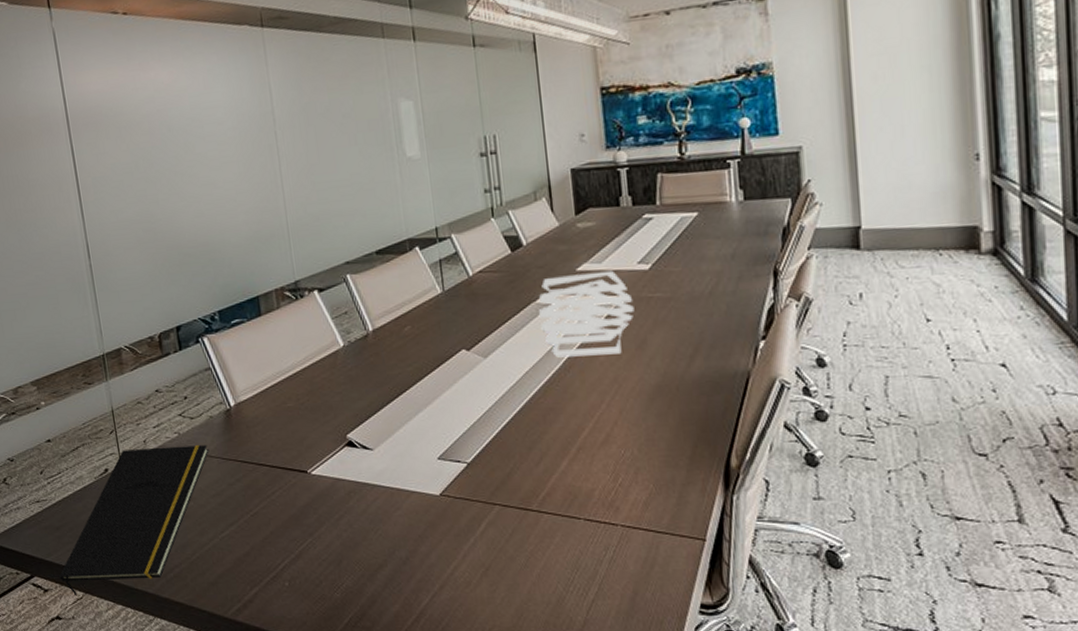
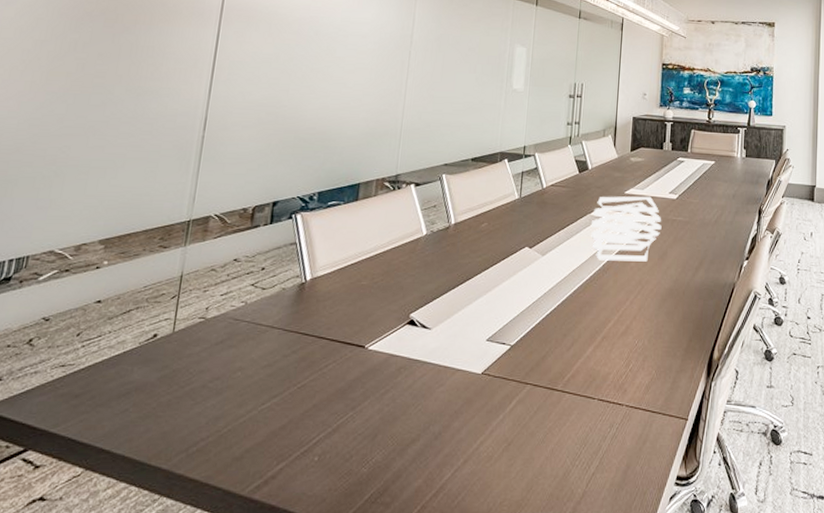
notepad: present [59,445,209,596] -> none [59,315,273,473]

